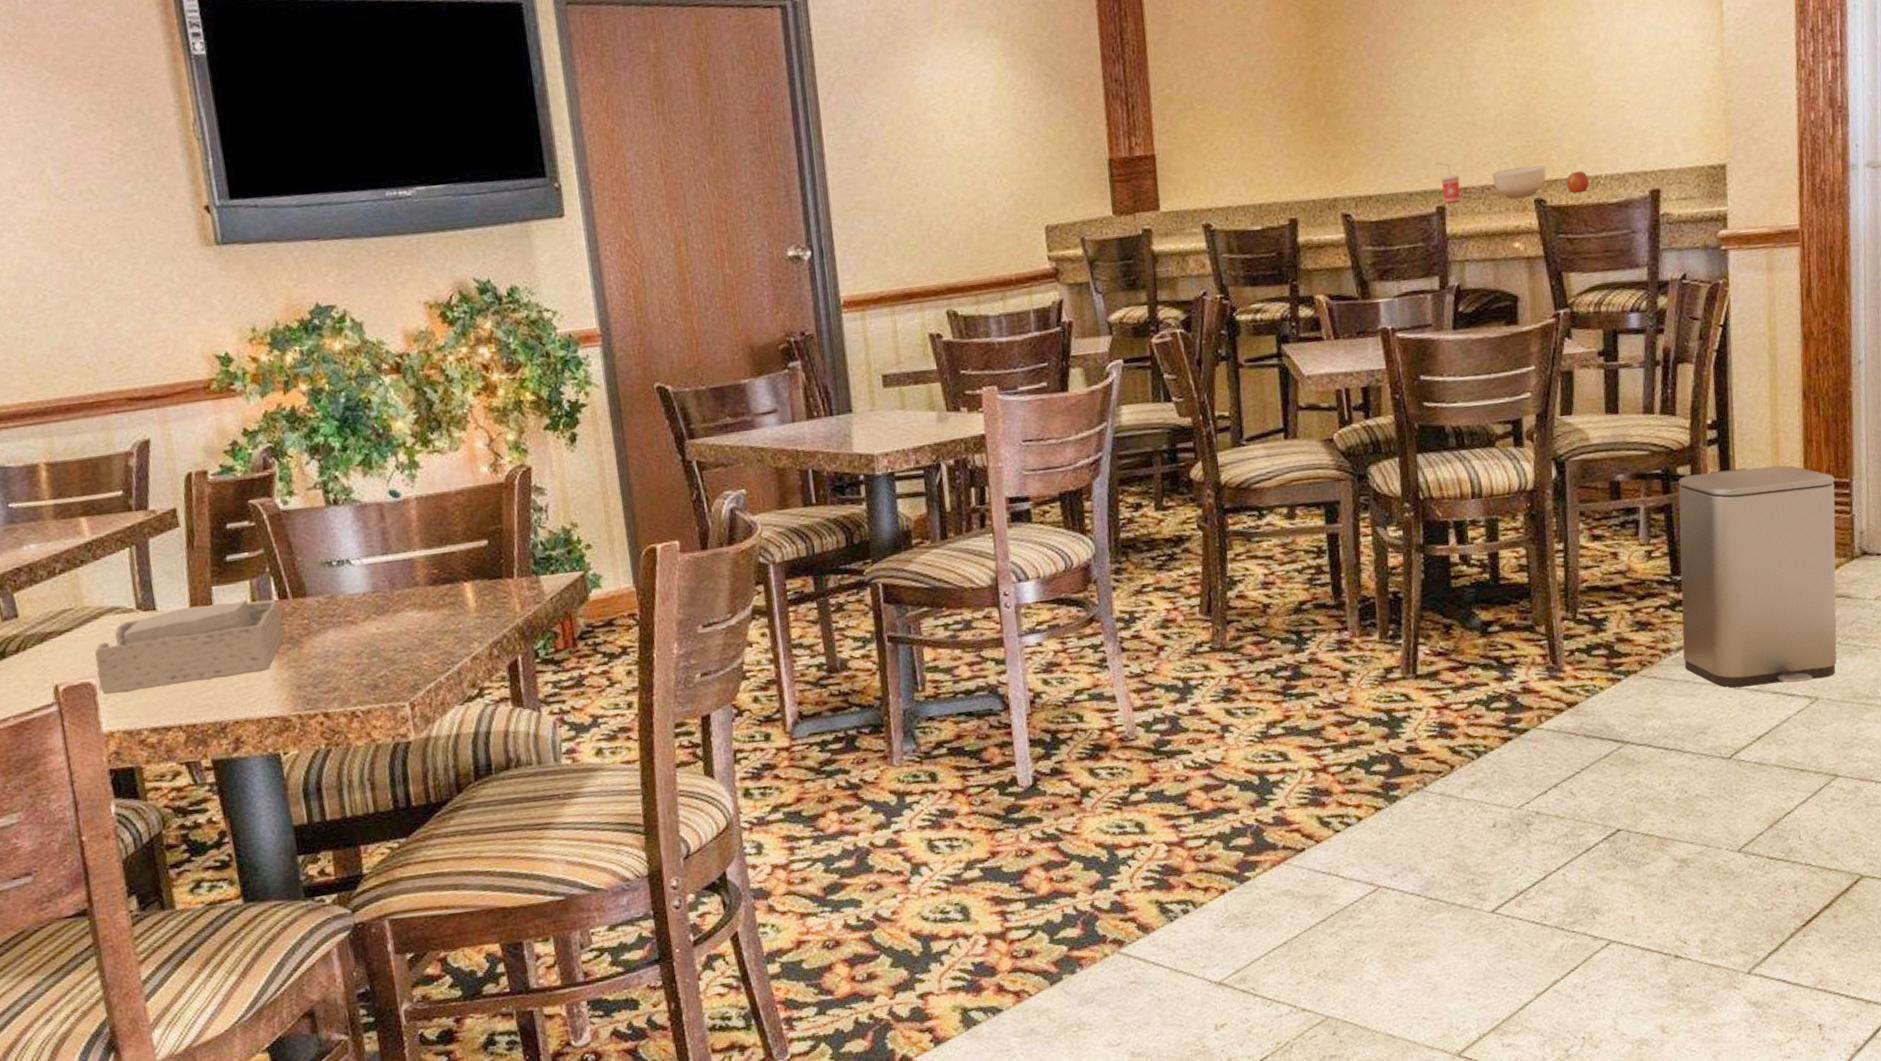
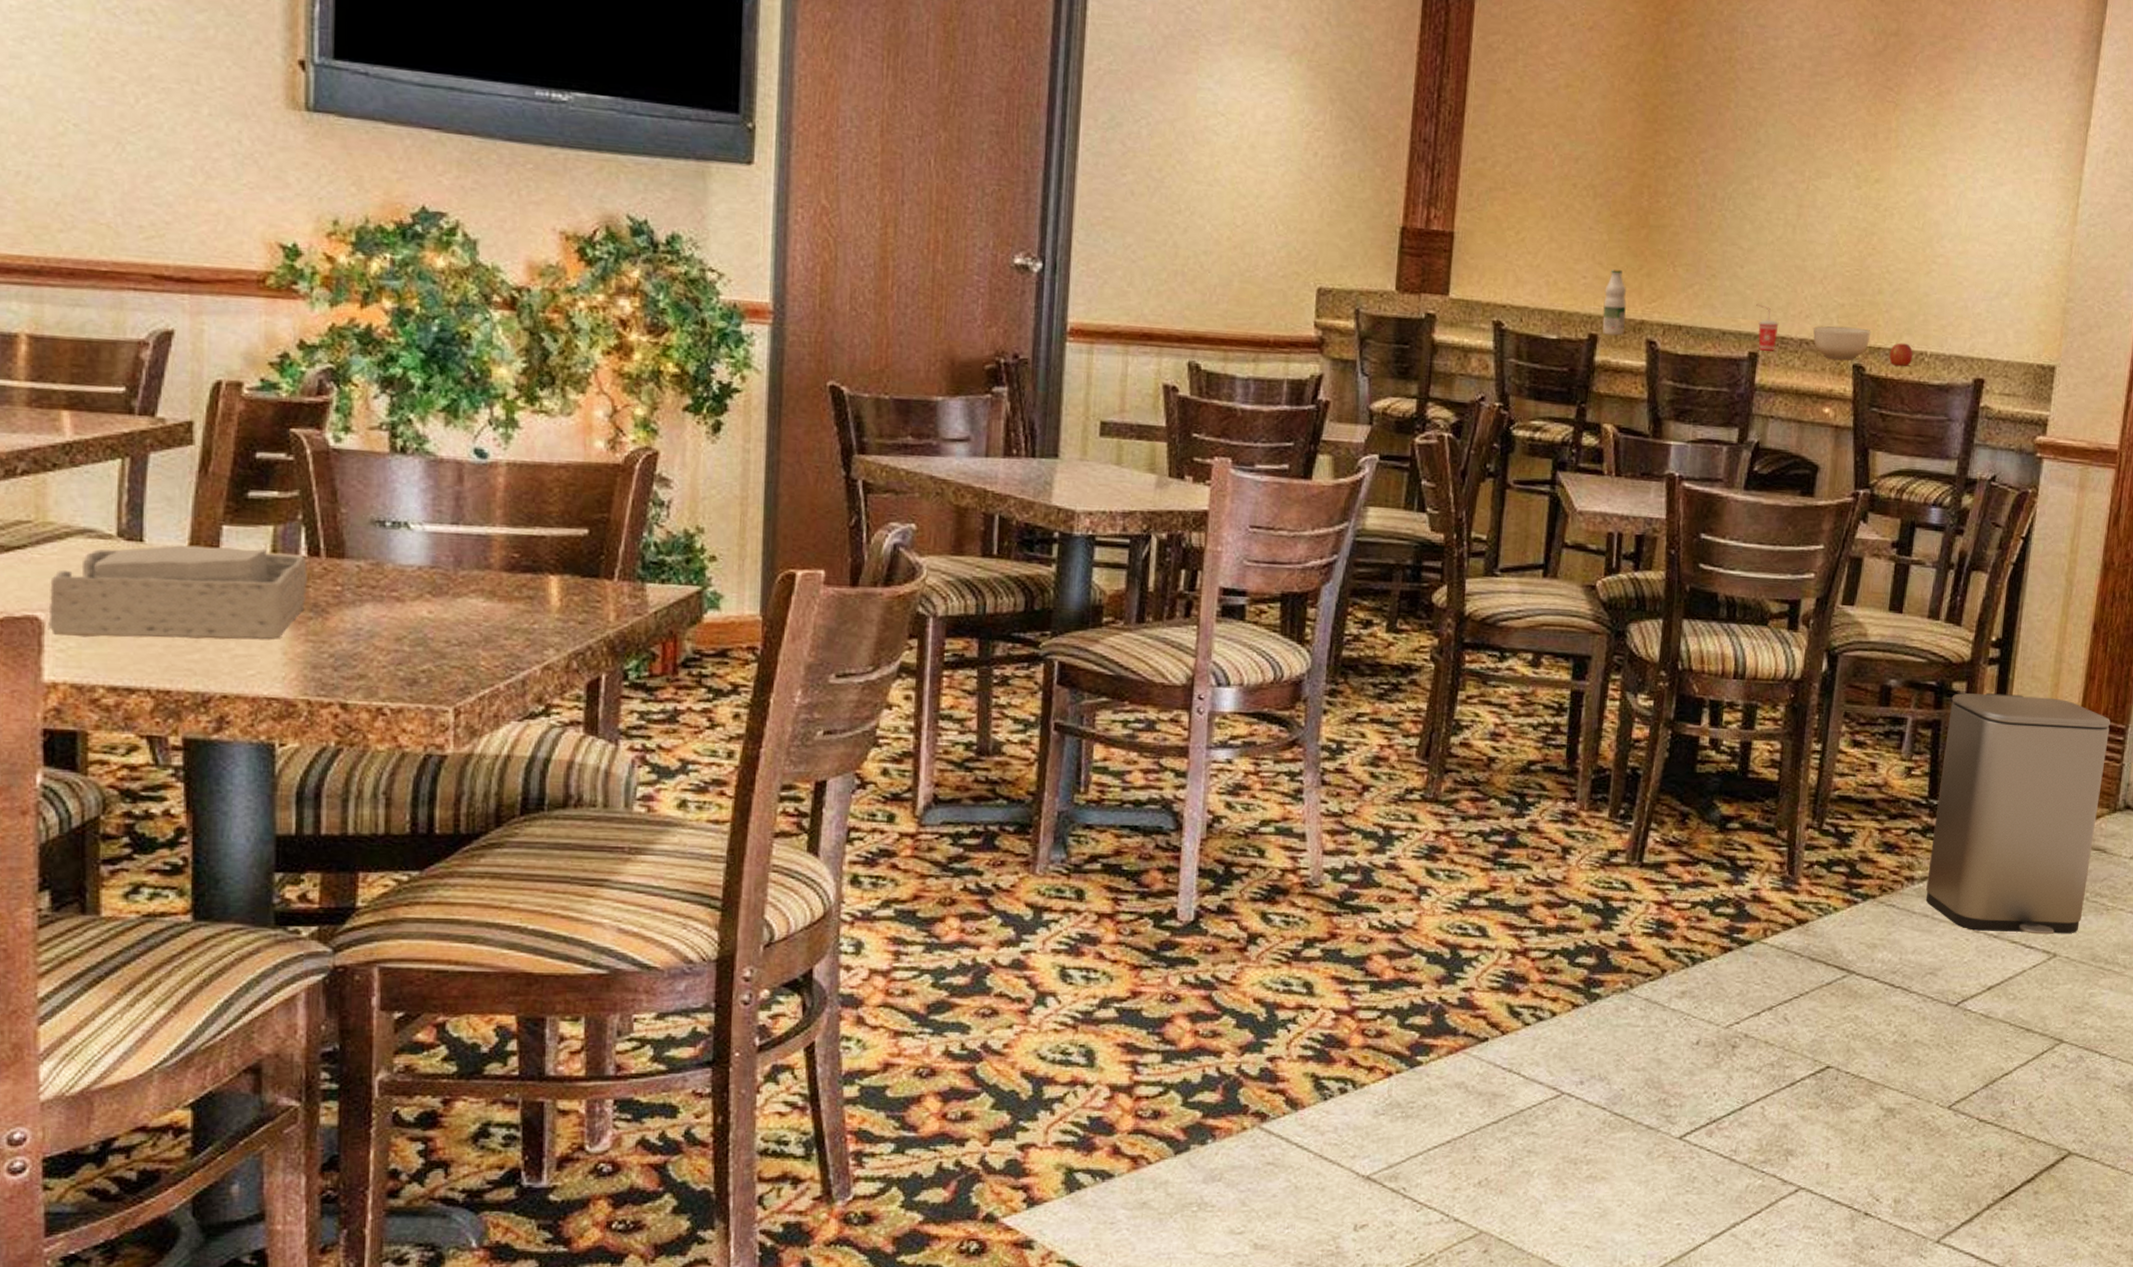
juice bottle: none [1296,157,1321,217] -> present [1602,269,1627,336]

